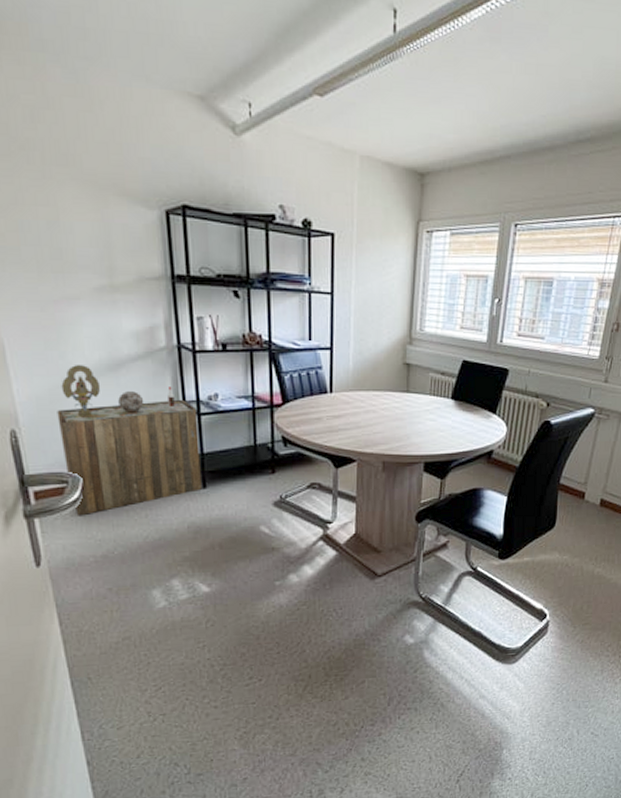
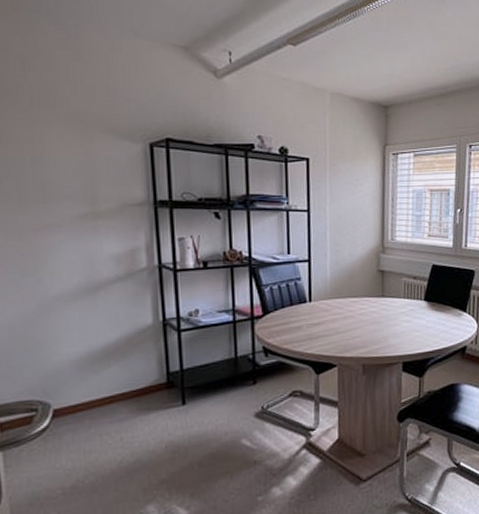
cabinet: present [57,365,202,516] -> none [30,290,181,446]

